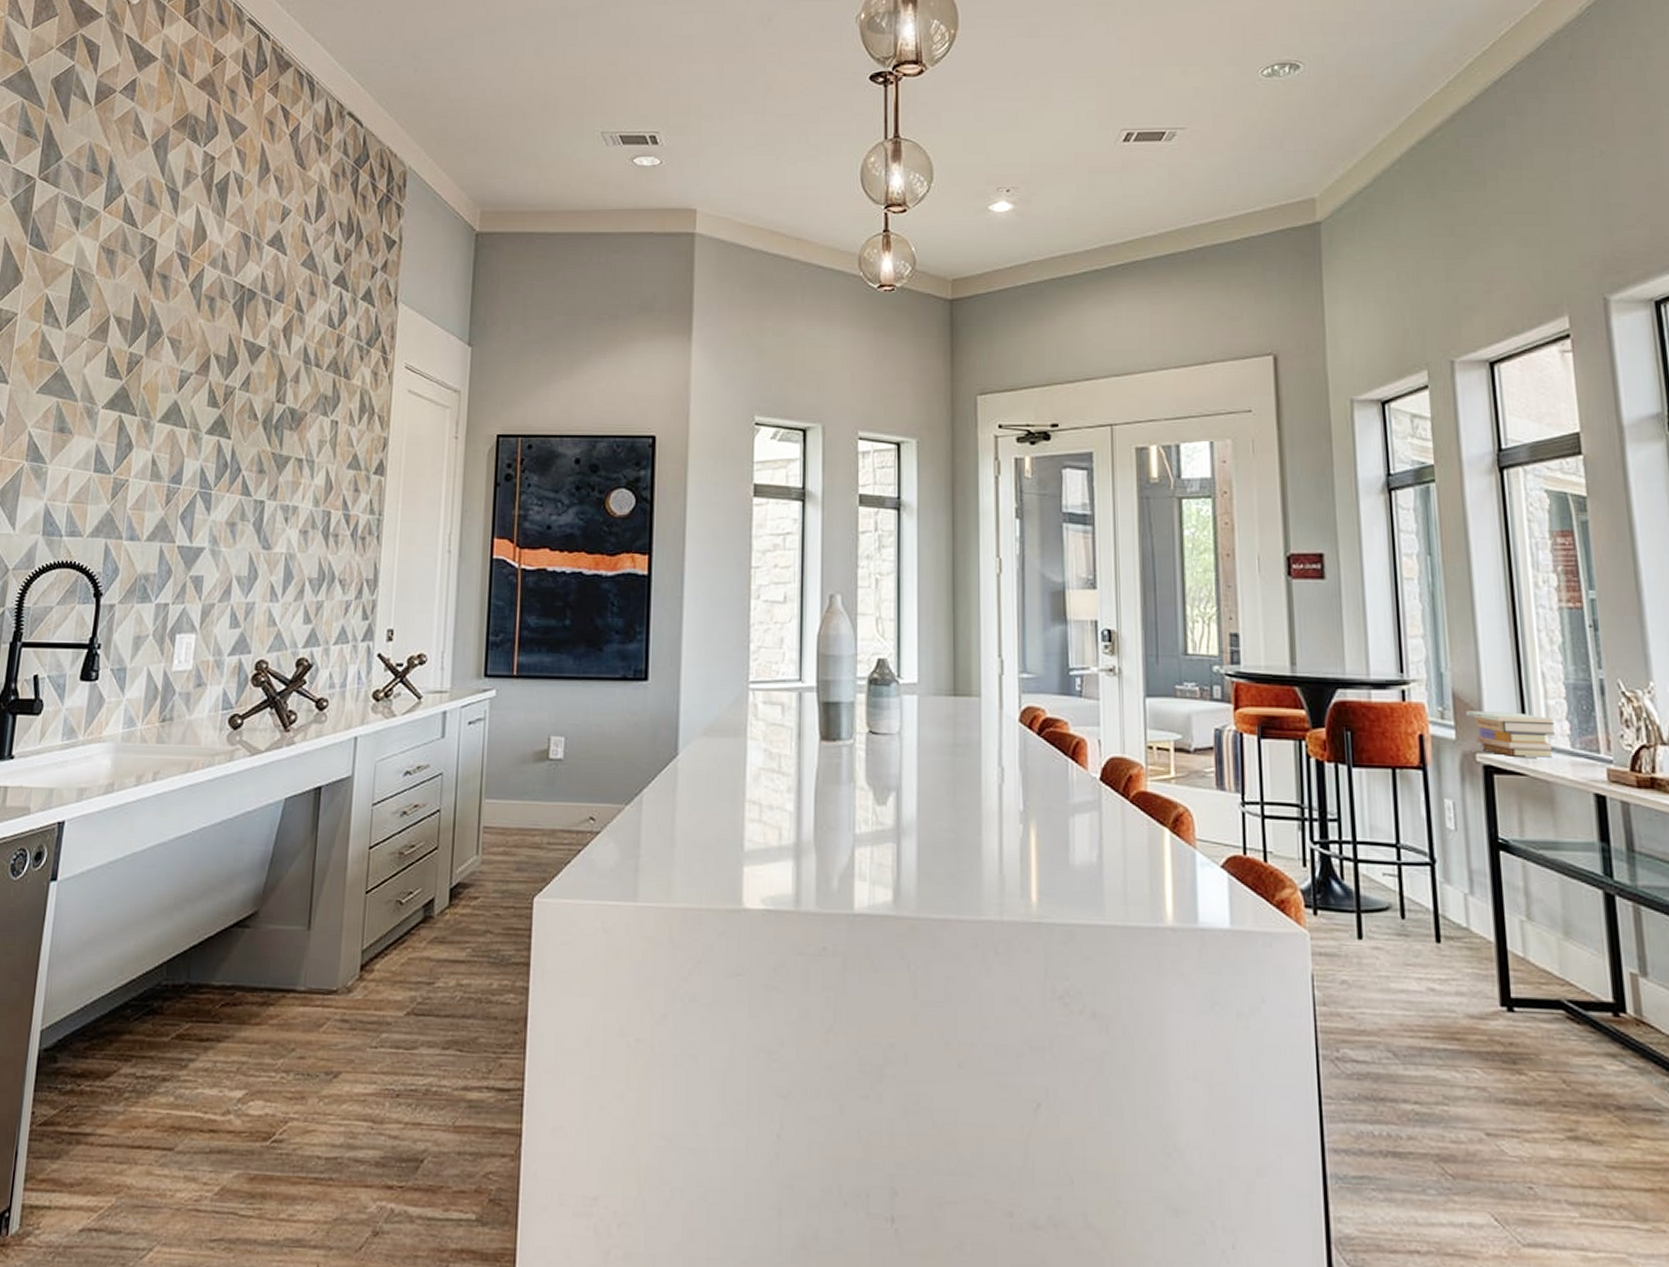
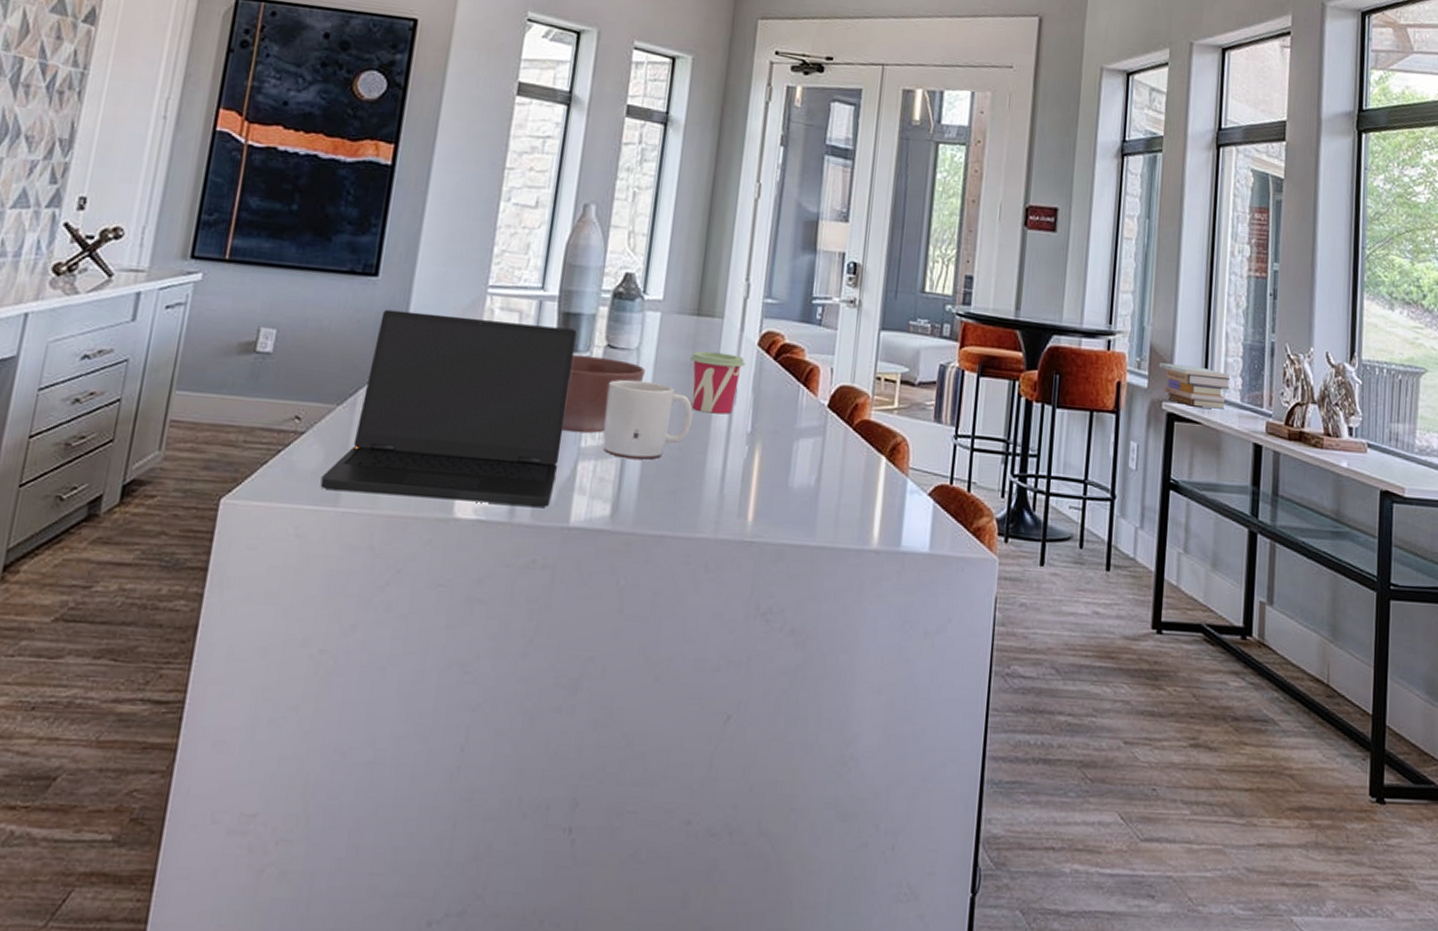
laptop: none [619,711,838,895] -> present [320,309,577,507]
bowl: none [835,742,909,819] -> present [562,354,645,433]
mug: none [874,764,962,843] -> present [602,379,693,460]
cup: none [952,731,1008,794] -> present [690,351,745,415]

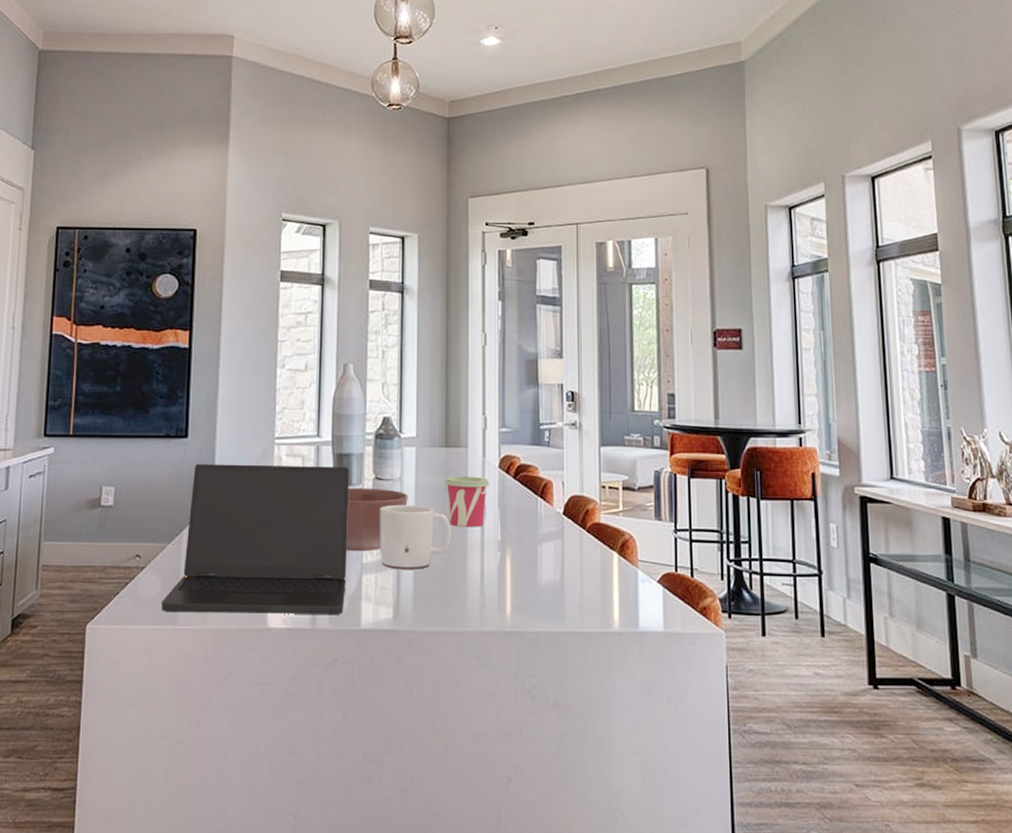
books: present [1159,363,1231,410] -> none [847,453,914,489]

